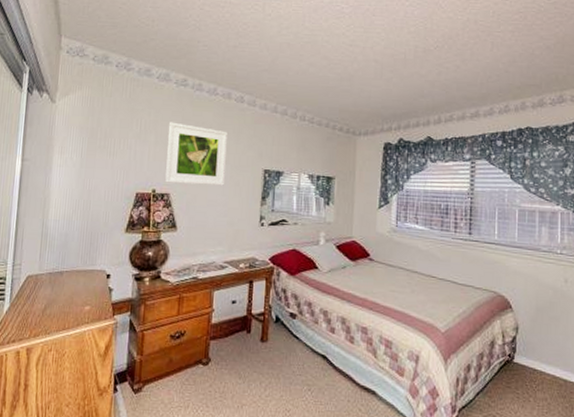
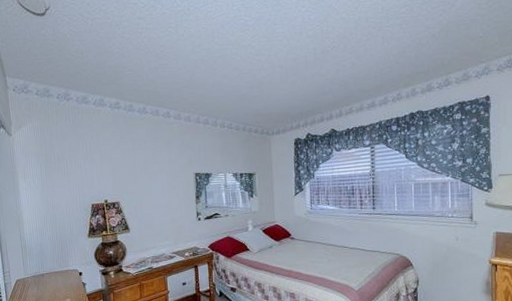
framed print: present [165,122,227,186] -> none [109,141,164,193]

